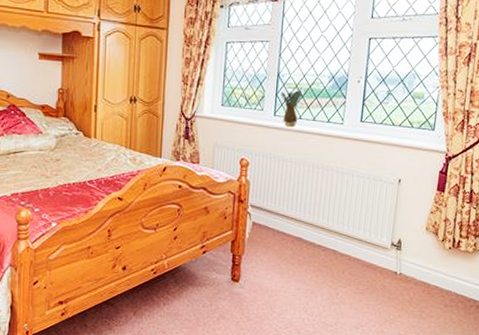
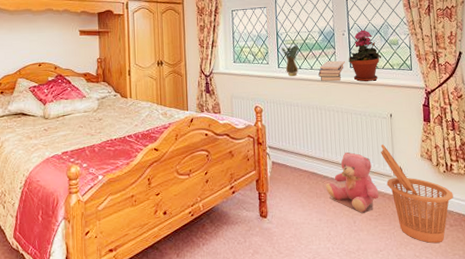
teddy bear: none [310,218,370,286] -> present [325,152,379,214]
books: none [321,112,355,137] -> present [318,60,345,82]
potted plant: none [359,78,401,141] -> present [348,30,382,82]
laundry basket: none [379,213,455,323] -> present [380,145,453,244]

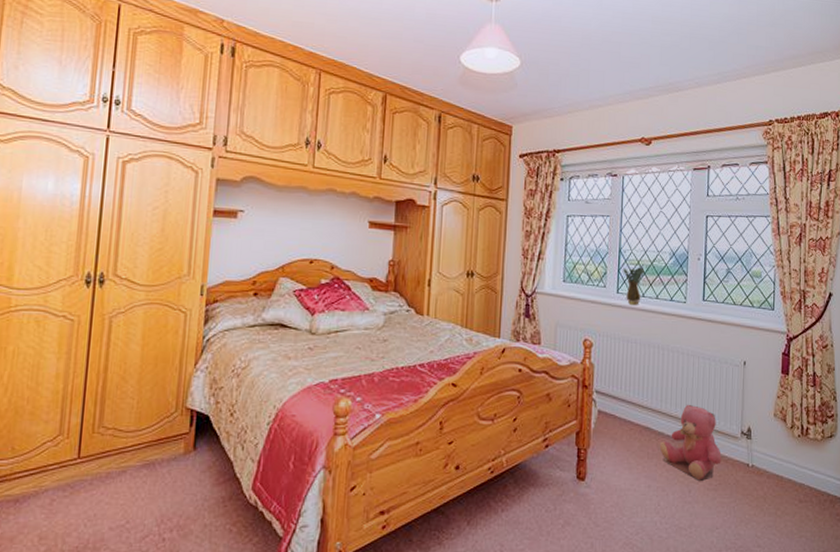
books: present [318,60,345,82] -> none [665,290,697,316]
potted plant: present [348,30,382,82] -> none [701,255,741,320]
laundry basket: present [380,145,453,244] -> none [727,398,806,522]

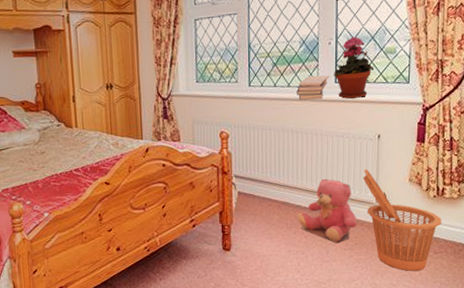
vase: present [623,264,644,306] -> none [253,56,275,97]
books: none [665,290,697,316] -> present [297,75,329,101]
potted plant: none [701,255,741,320] -> present [333,36,374,100]
laundry basket: none [727,398,806,522] -> present [362,169,442,272]

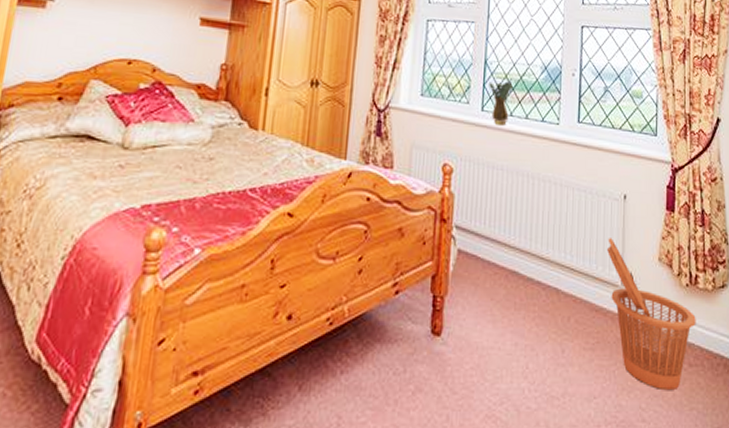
vase: none [253,56,275,97] -> present [489,79,513,127]
books: present [297,75,329,101] -> none [535,109,572,141]
teddy bear: present [297,178,357,244] -> none [528,244,600,340]
potted plant: present [333,36,374,100] -> none [576,71,620,146]

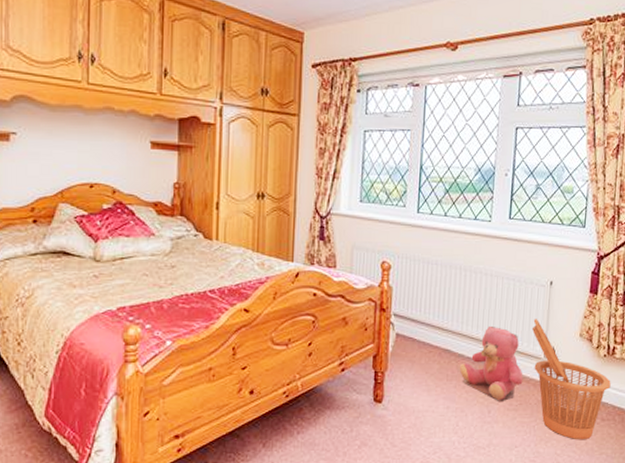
vase: present [489,79,513,127] -> none [424,182,447,226]
teddy bear: none [528,244,600,340] -> present [459,325,523,403]

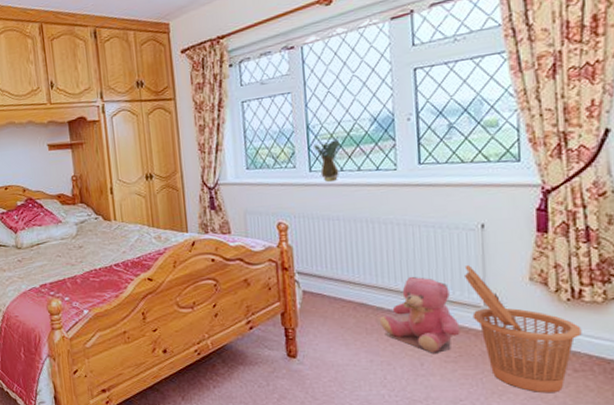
vase: none [424,182,447,226] -> present [314,137,340,183]

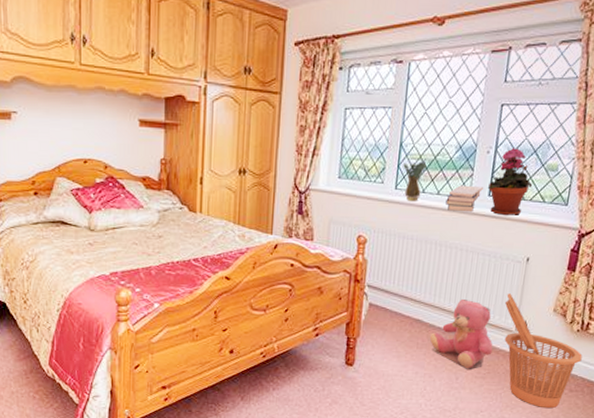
books: none [369,155,411,186] -> present [445,185,483,212]
potted plant: none [415,110,471,183] -> present [487,148,533,216]

